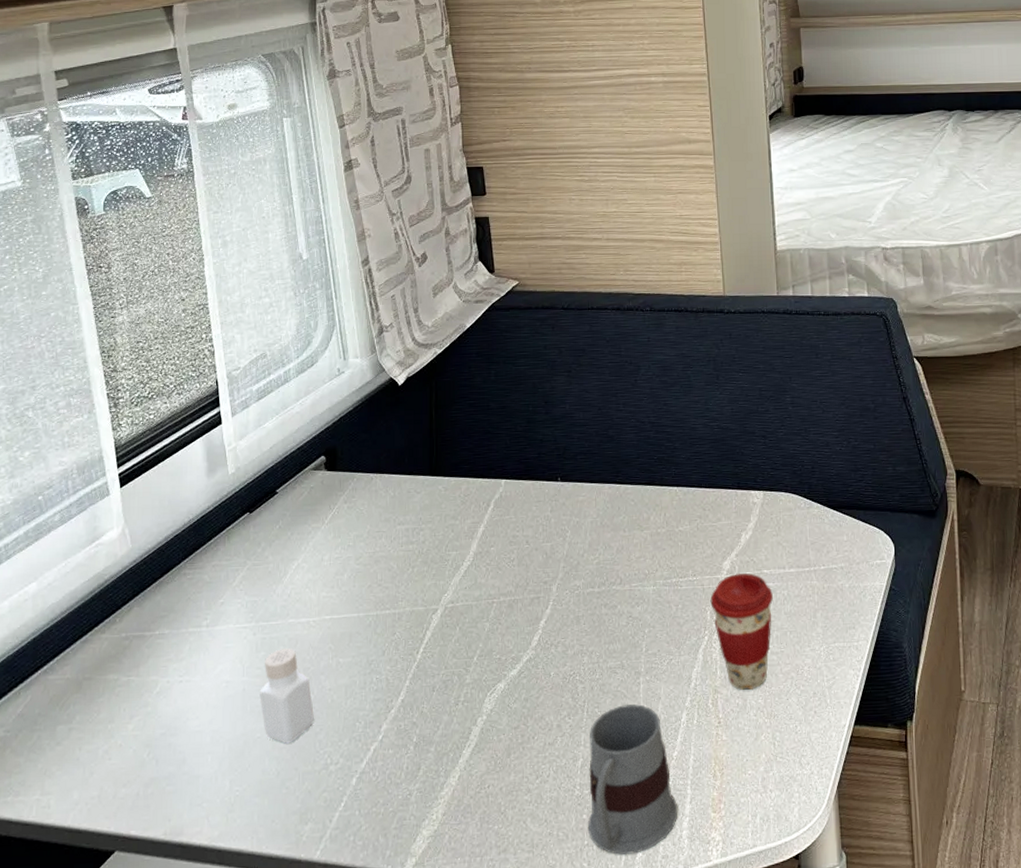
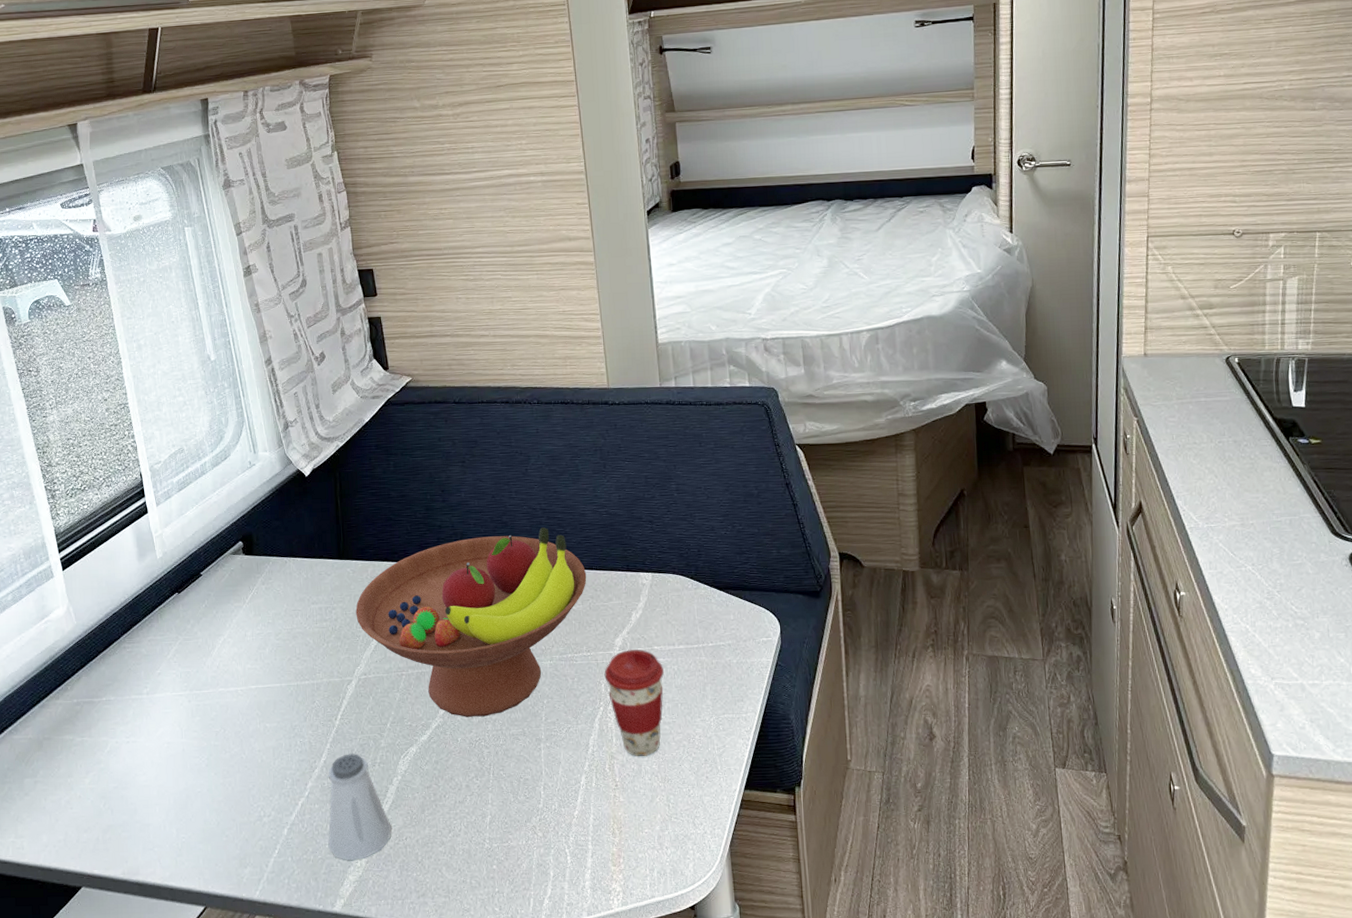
pepper shaker: present [259,648,315,744] -> none [197,714,248,798]
saltshaker: none [401,691,473,814] -> present [328,754,392,861]
fruit bowl: none [446,442,695,649] -> present [355,527,587,717]
mug: present [587,704,678,855] -> none [496,768,581,901]

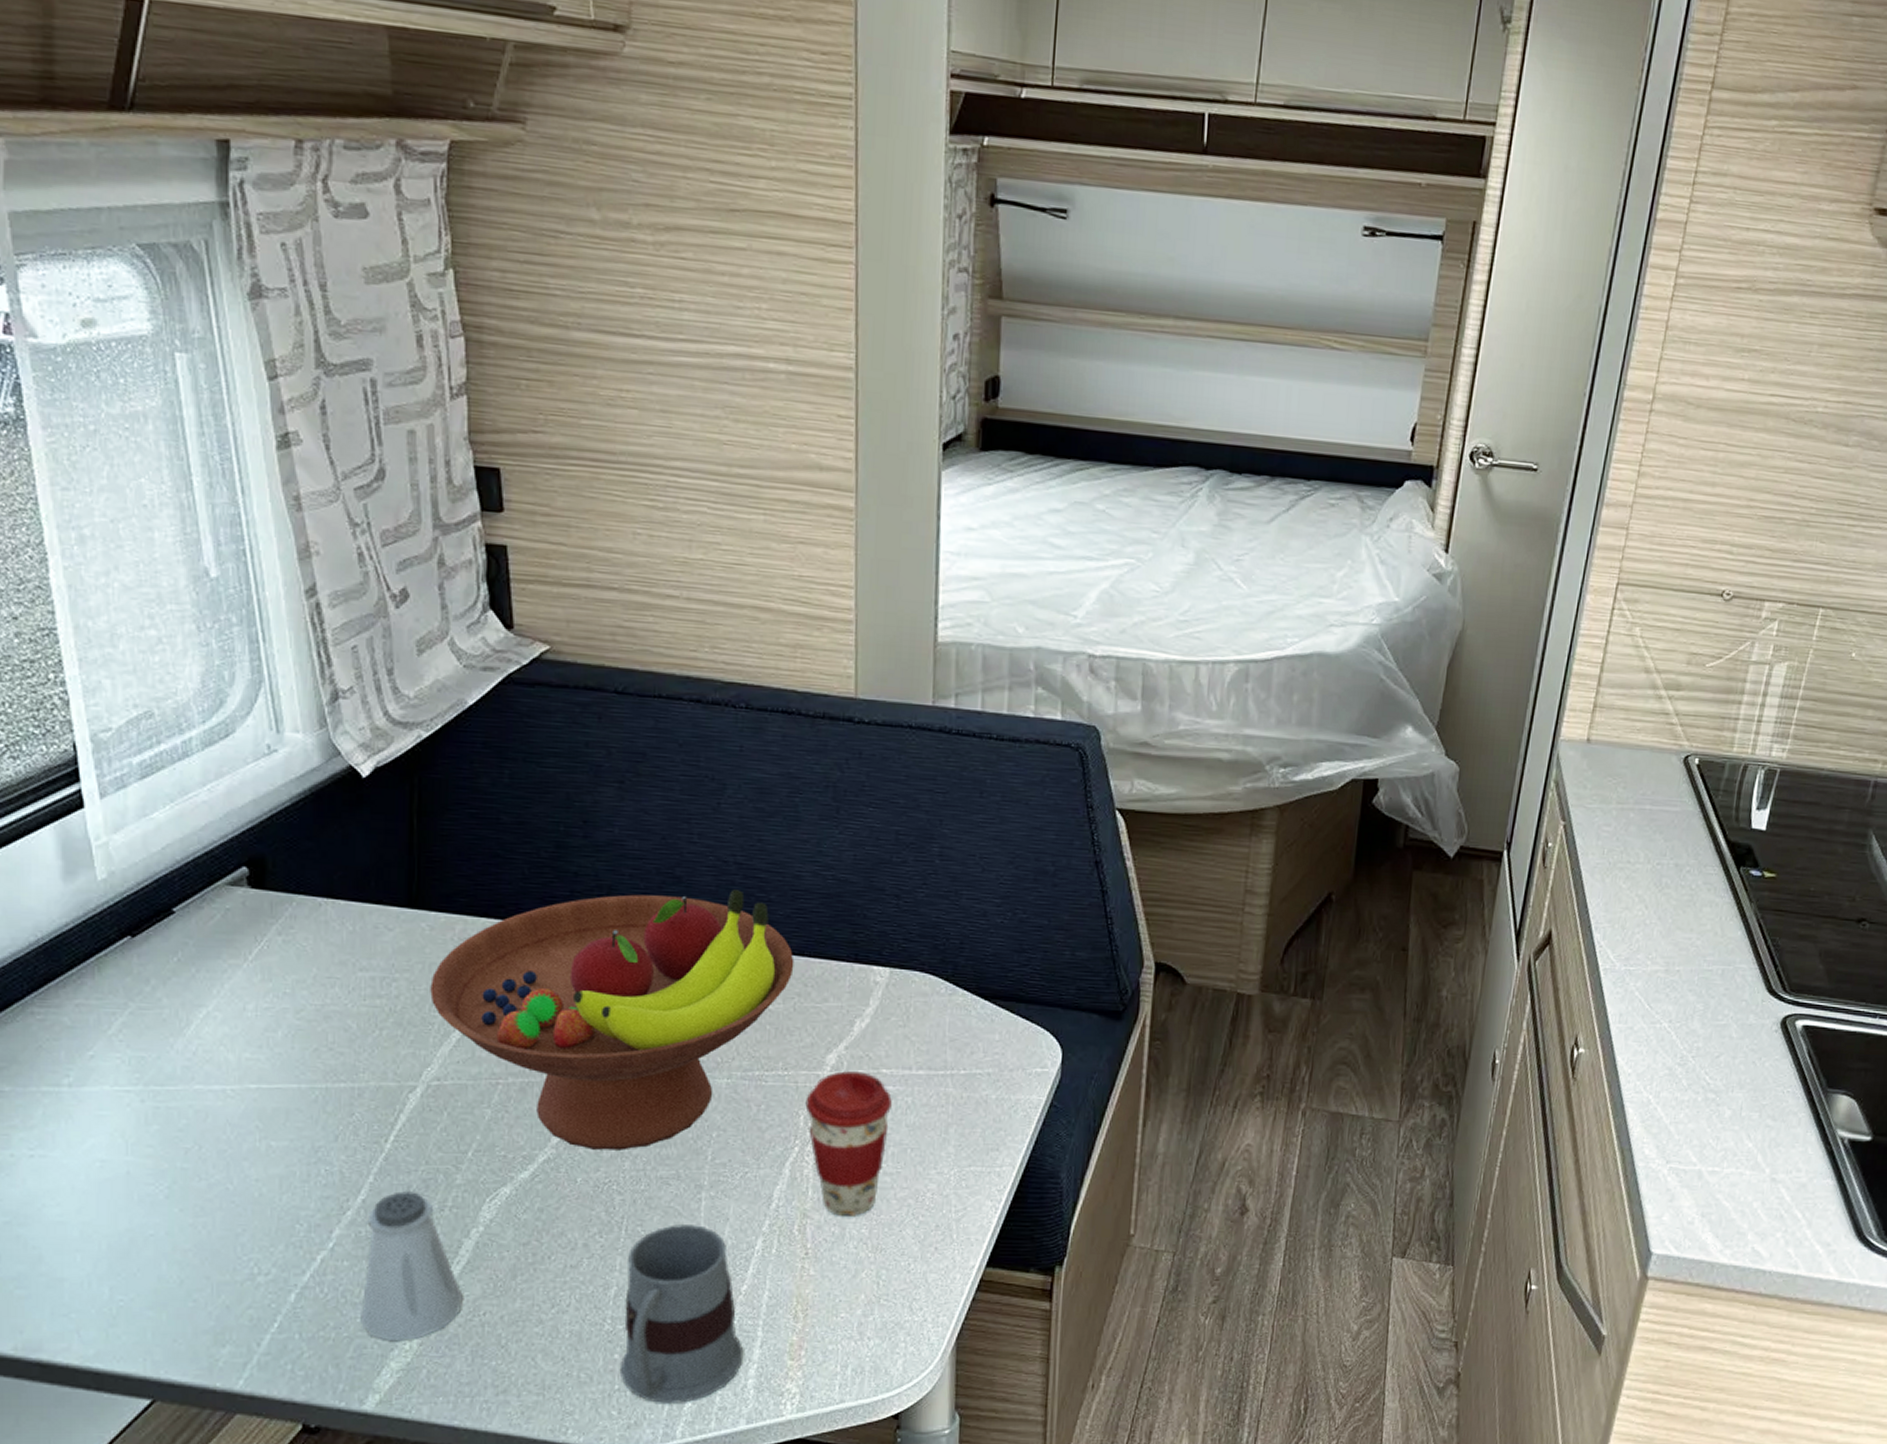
mug: none [496,768,581,901] -> present [619,1225,744,1403]

